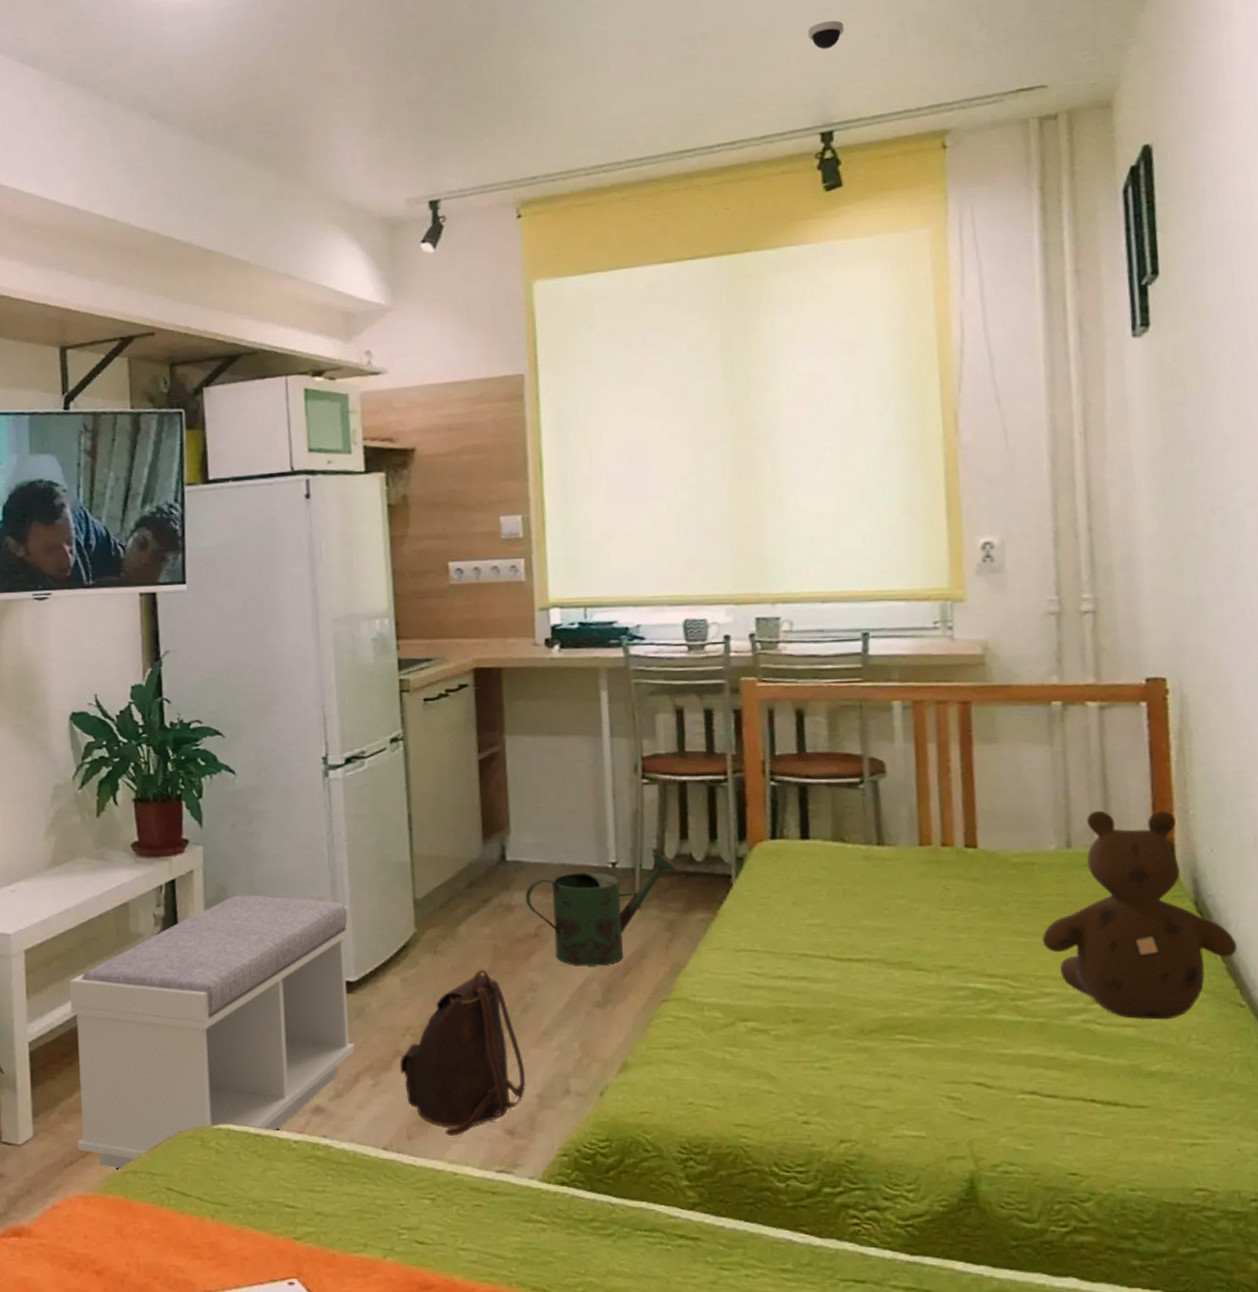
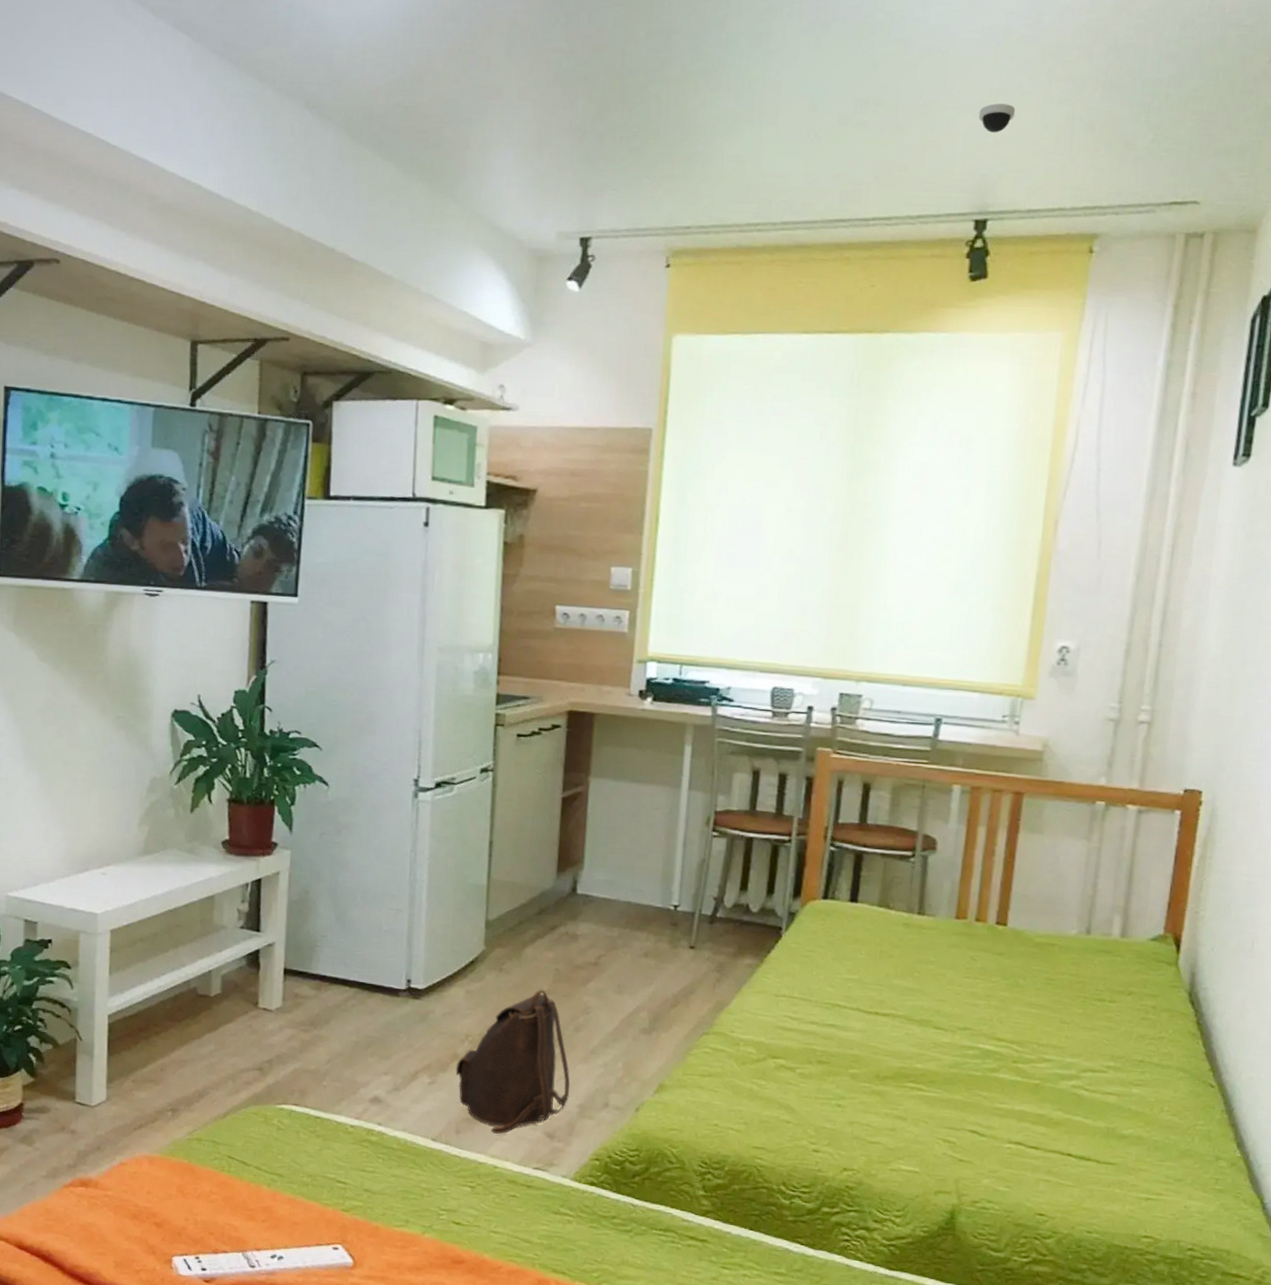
bench: present [70,895,355,1170] -> none [147,899,424,1136]
watering can: present [525,853,677,966] -> none [589,900,733,997]
teddy bear: present [1043,810,1238,1020] -> none [1050,903,1219,1092]

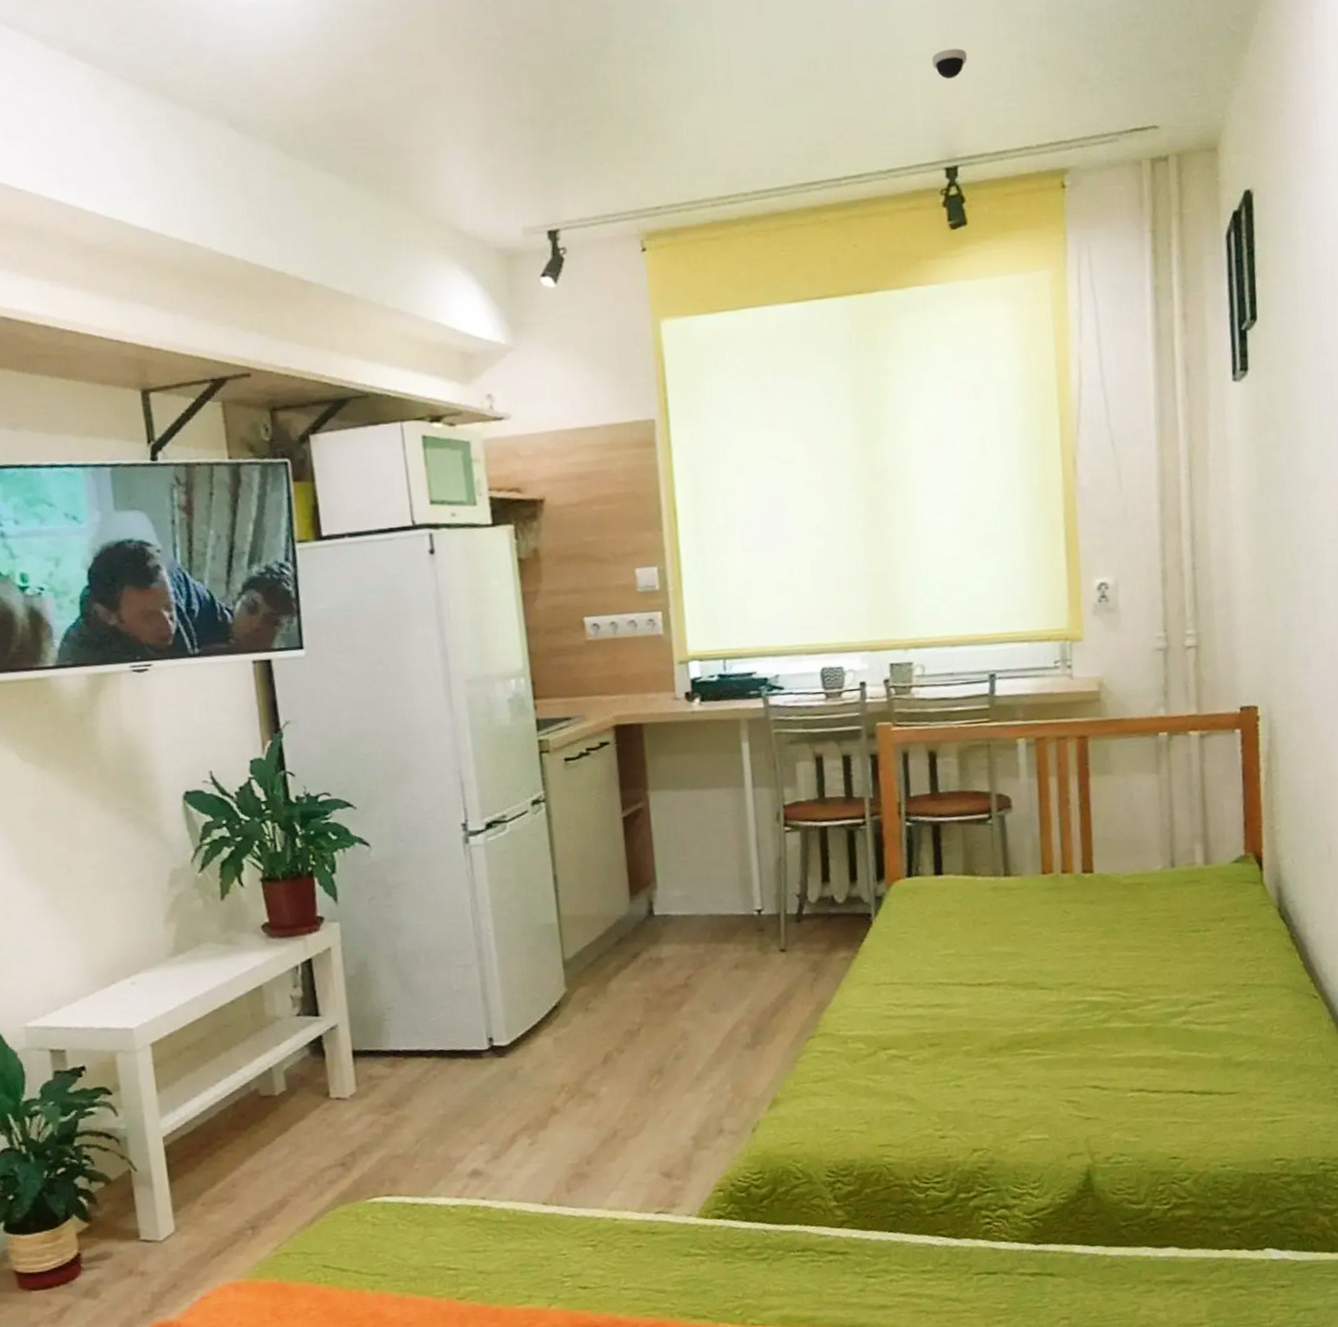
backpack: present [455,989,570,1134] -> none [555,1022,681,1184]

